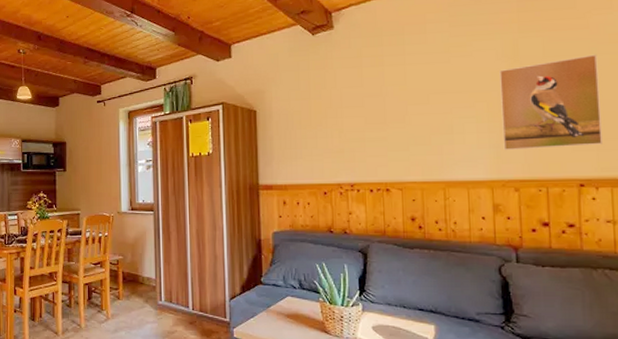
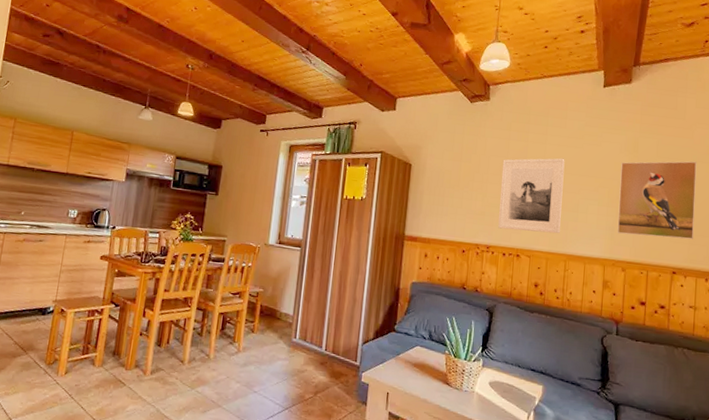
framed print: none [357,77,434,164] -> present [498,158,565,234]

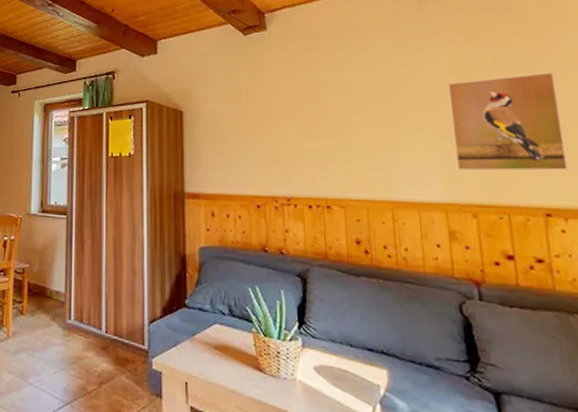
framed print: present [498,158,565,234] -> none [292,86,379,177]

